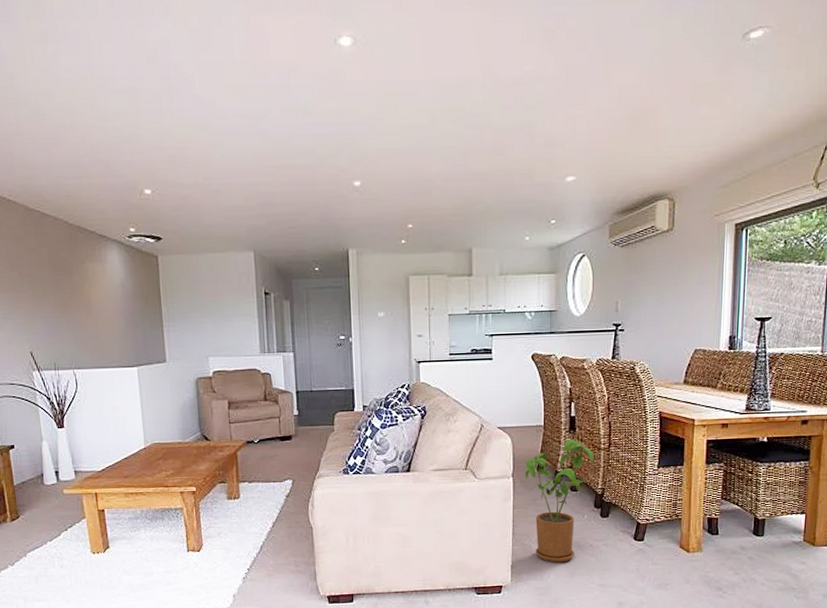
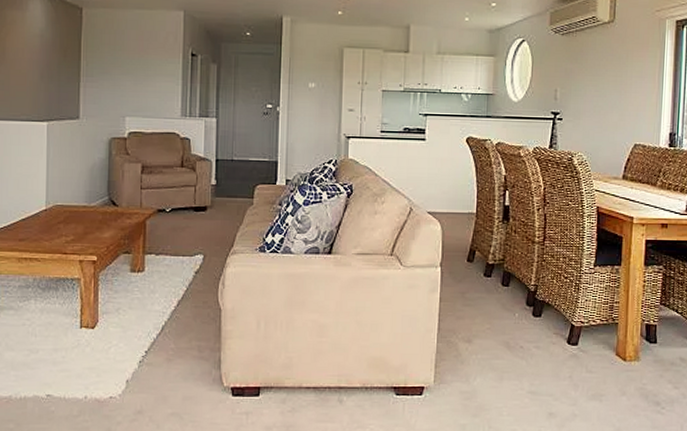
house plant: present [524,439,598,563] -> none [453,230,532,364]

